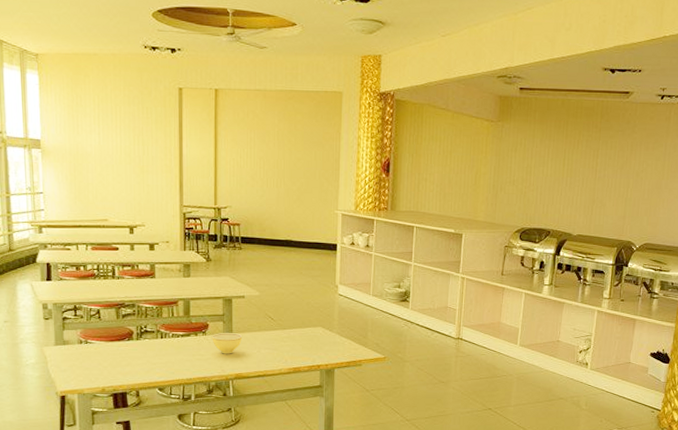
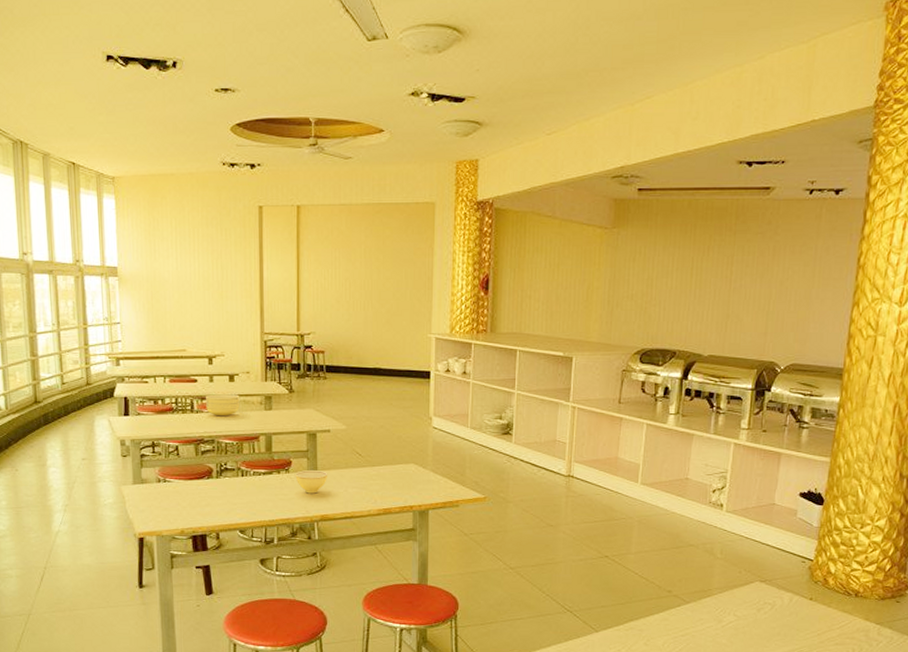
bowl: none [126,262,160,283] -> present [205,394,240,417]

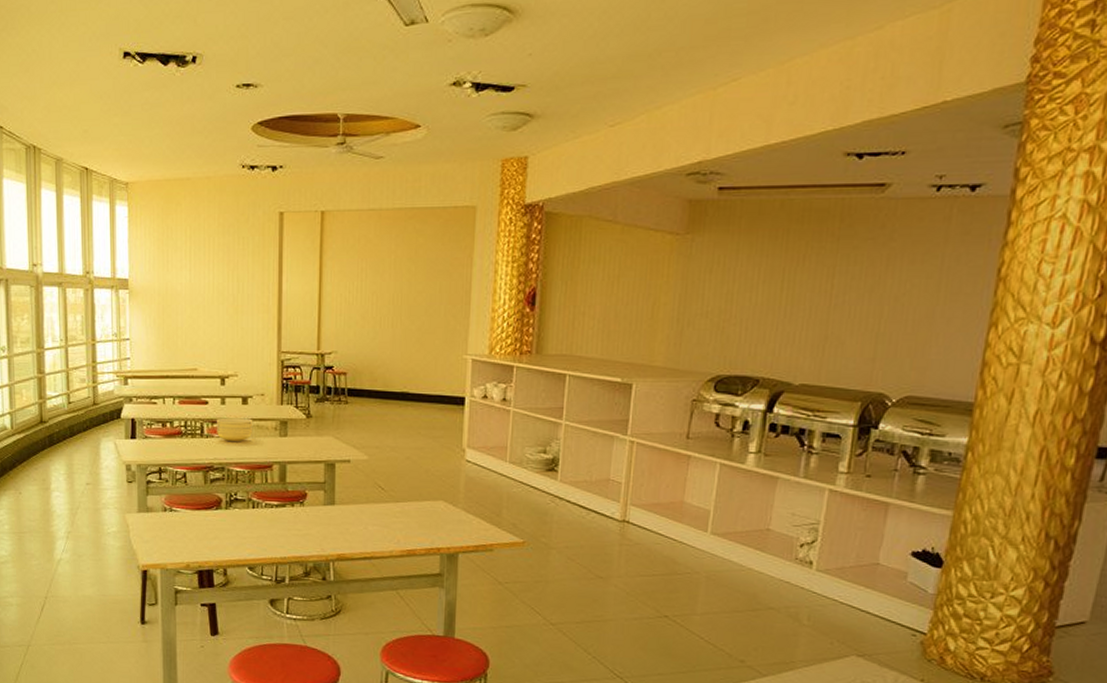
bowl: present [295,470,328,494] -> none [310,504,347,530]

